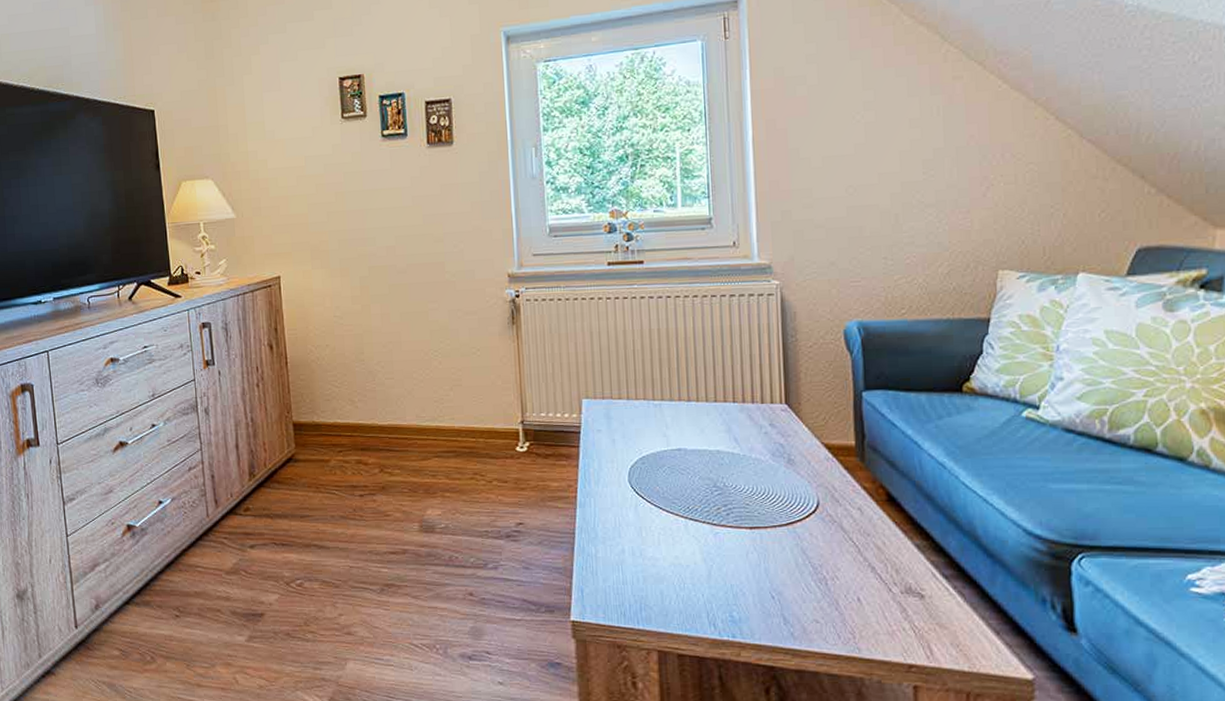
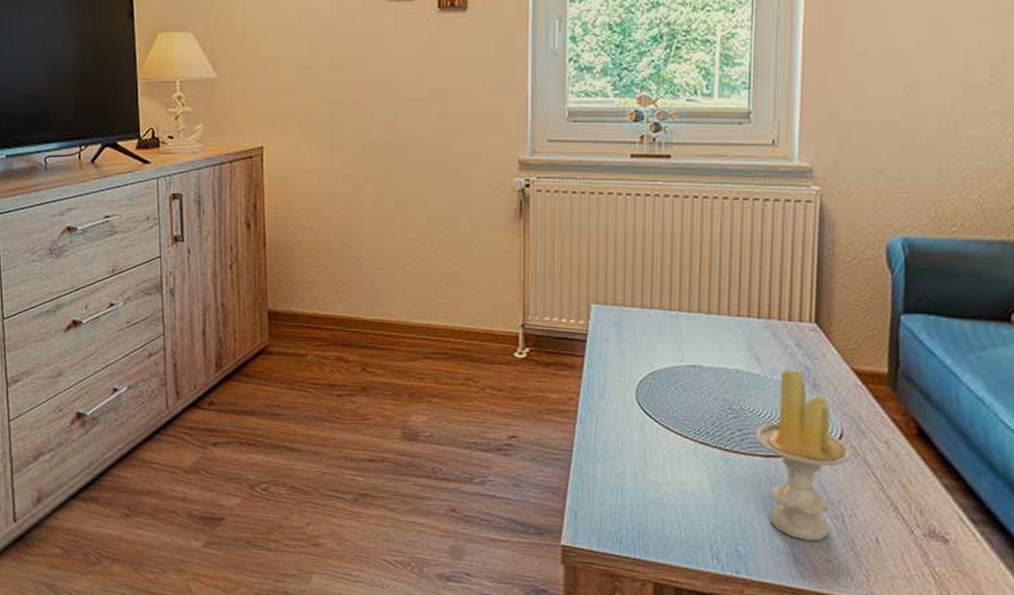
candle: none [739,447,829,604] -> present [755,368,851,541]

